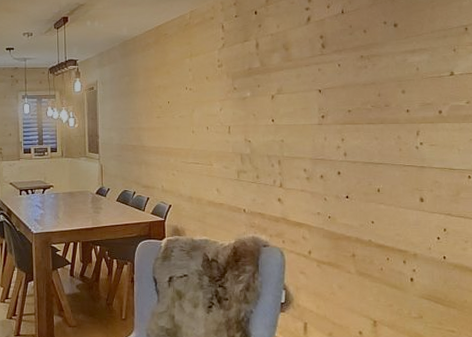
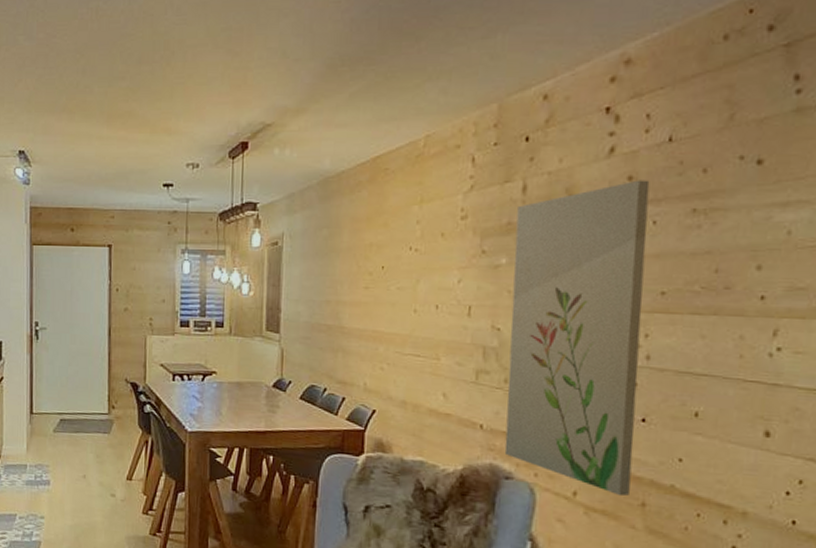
wall art: none [254,38,344,251] -> present [504,180,650,497]

